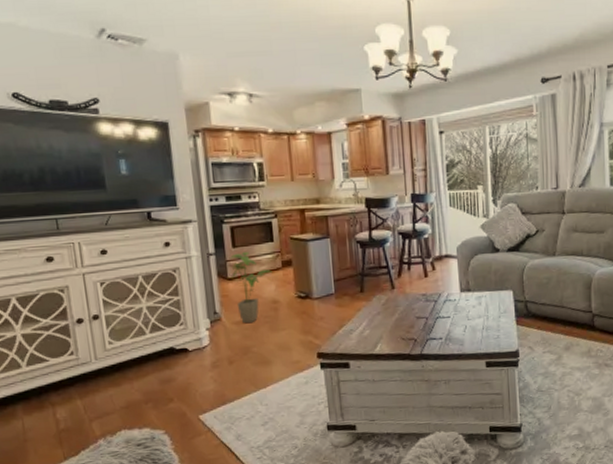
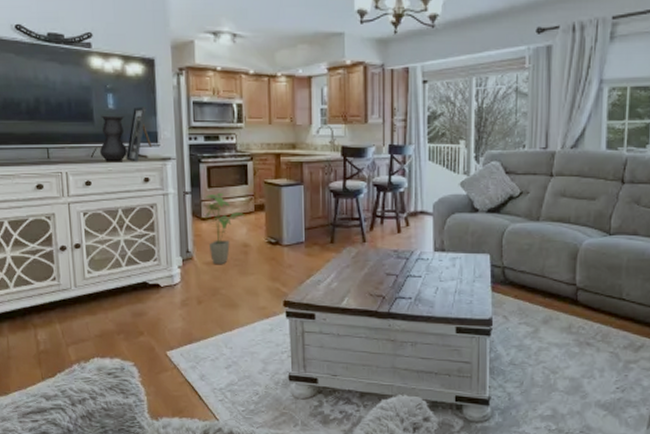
vase: none [113,181,145,229] -> present [99,115,127,162]
picture frame: none [143,170,171,228] -> present [126,107,152,163]

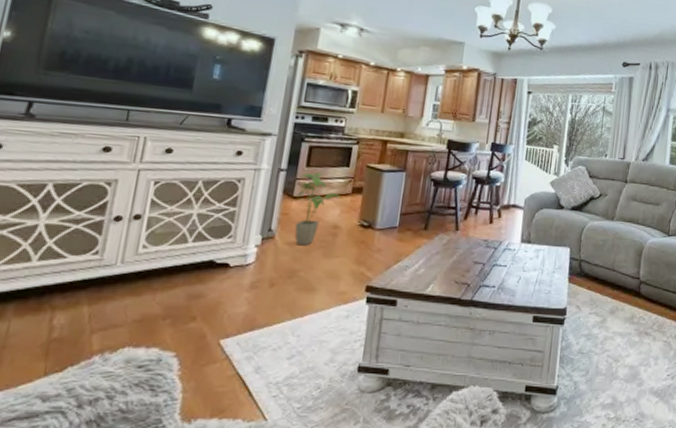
vase: present [99,115,127,162] -> none [190,84,230,133]
picture frame: present [126,107,152,163] -> none [221,80,256,135]

